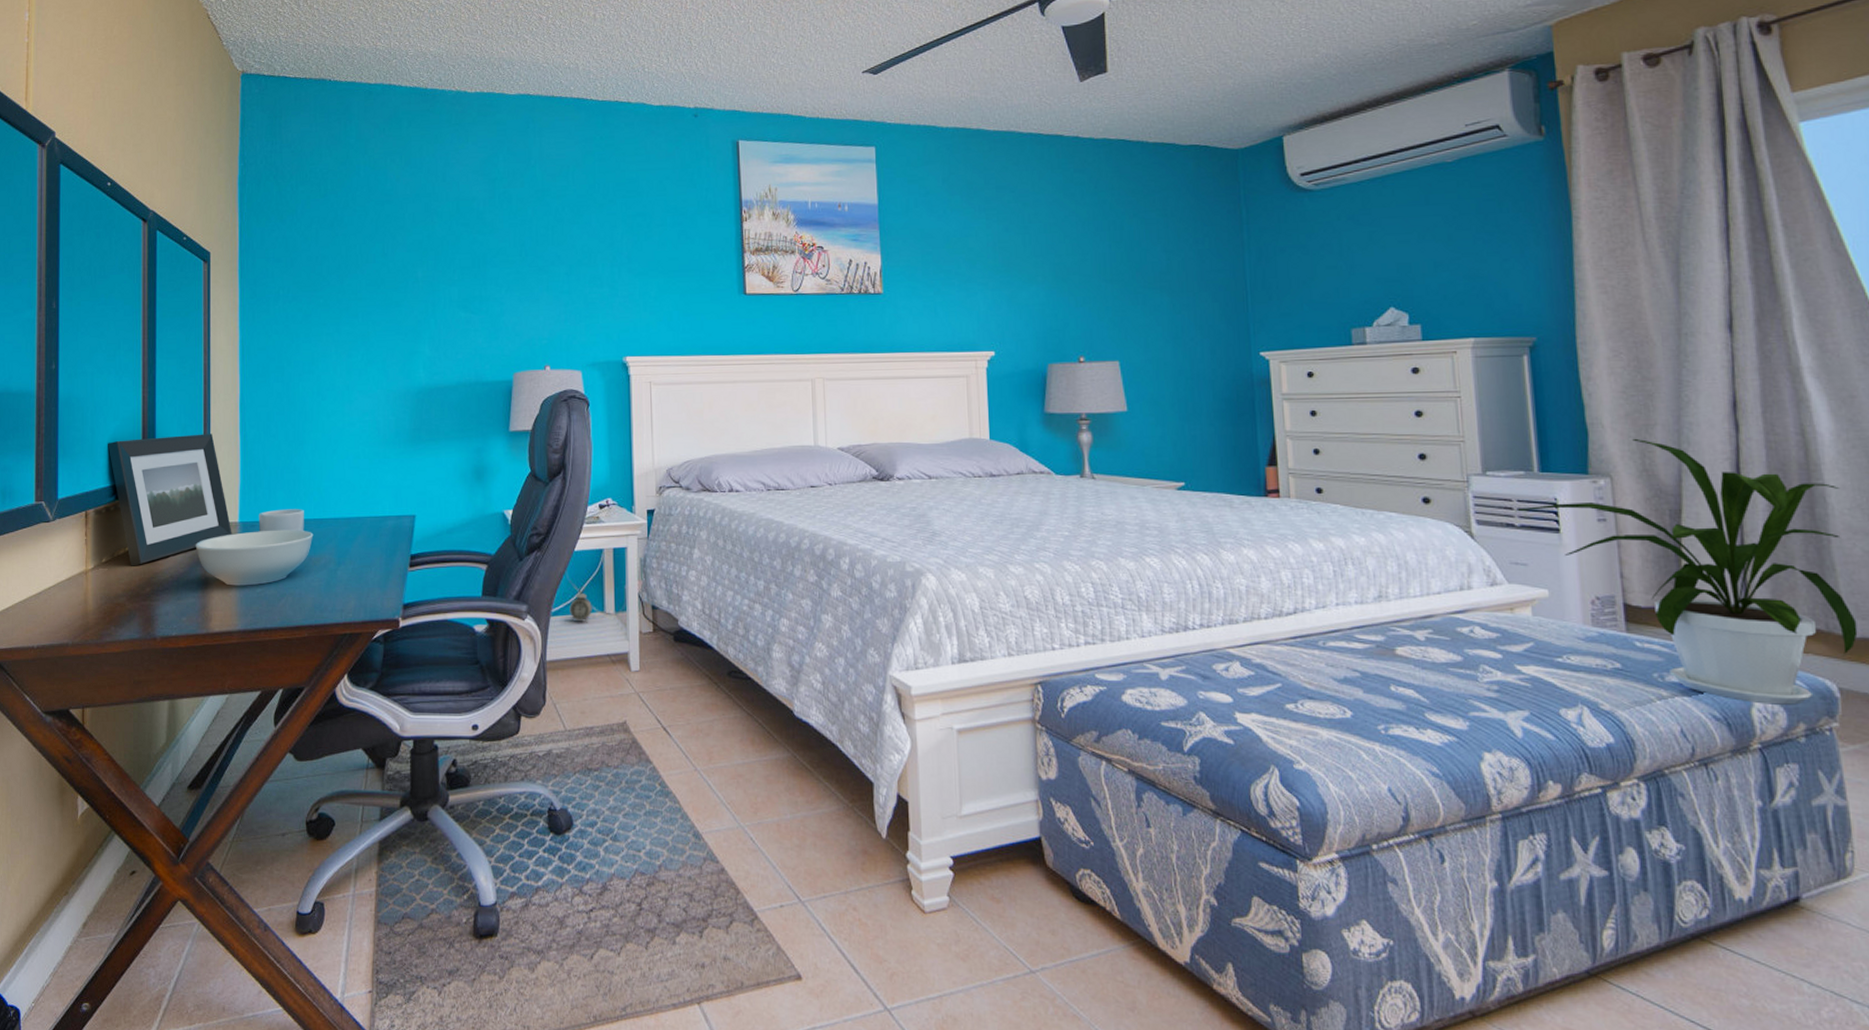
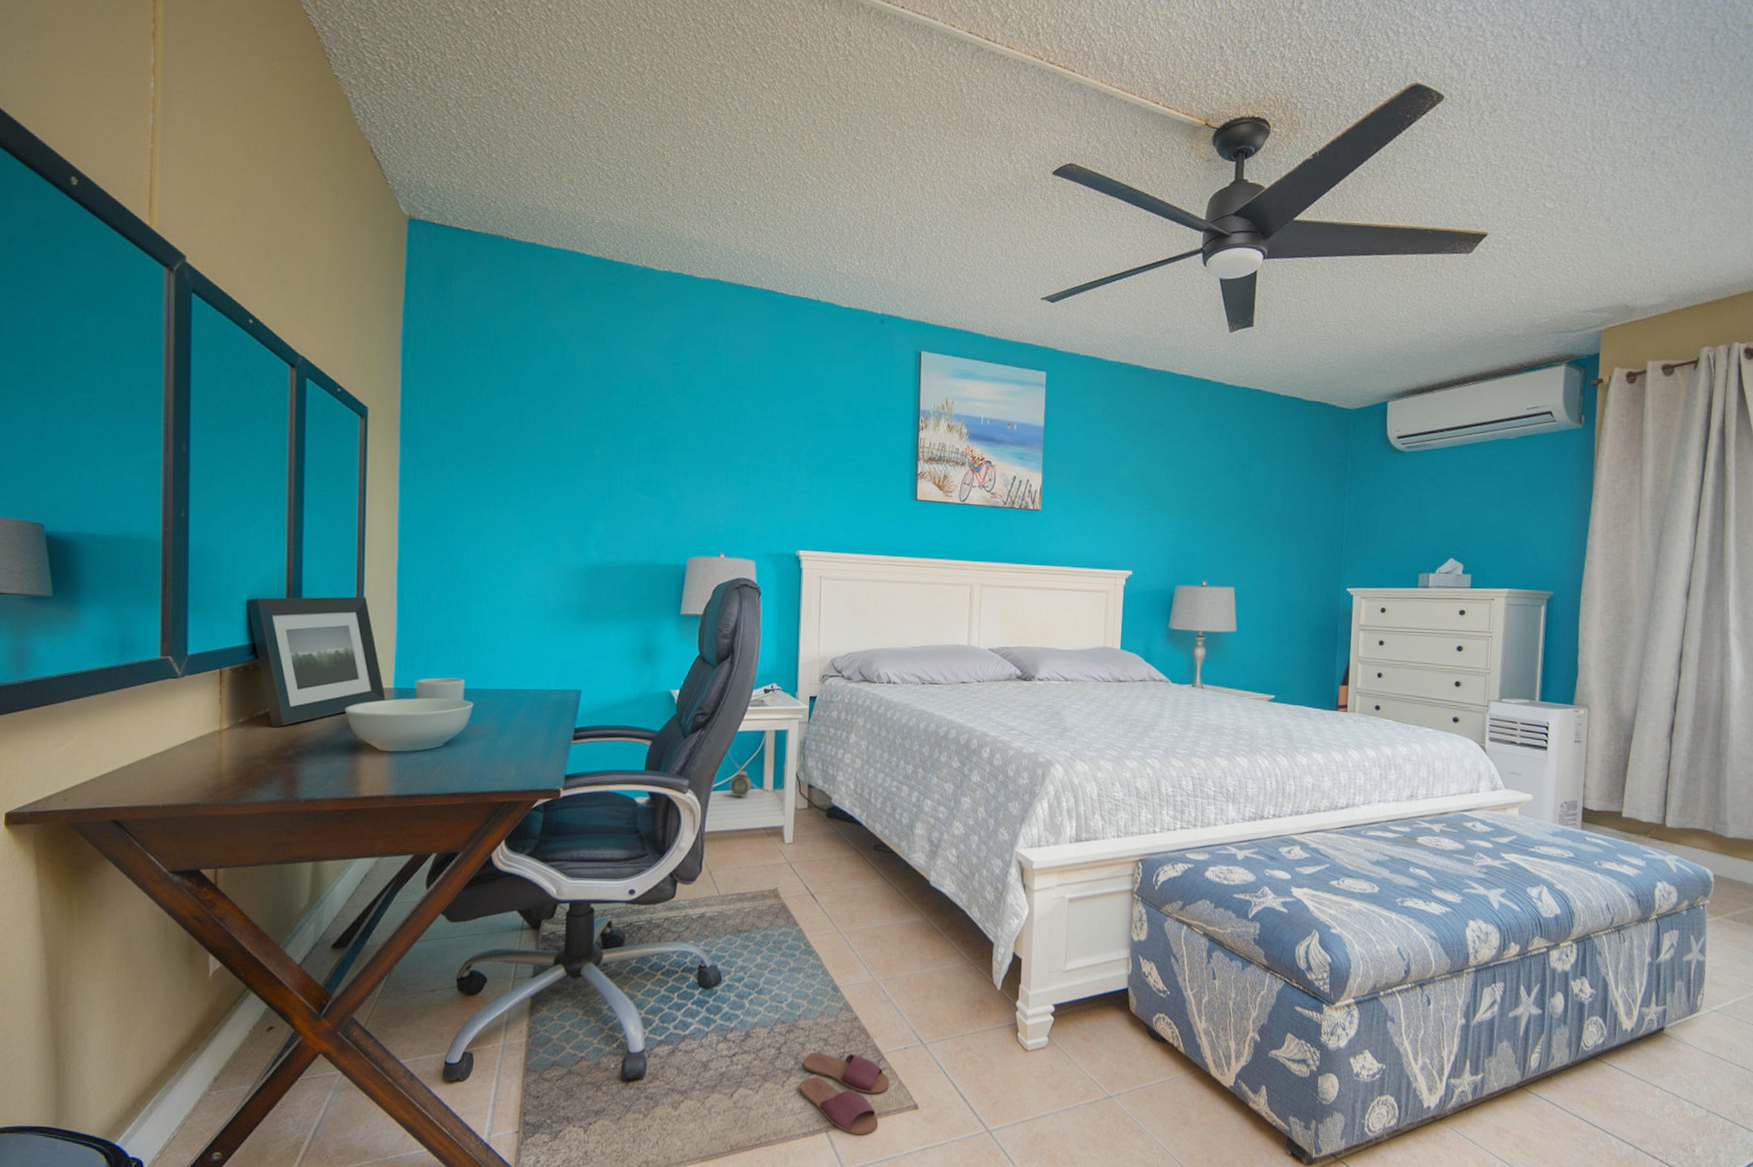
slippers: none [663,908,766,1008] -> present [798,1052,889,1134]
house plant: present [1515,438,1858,706] -> none [1518,678,1740,888]

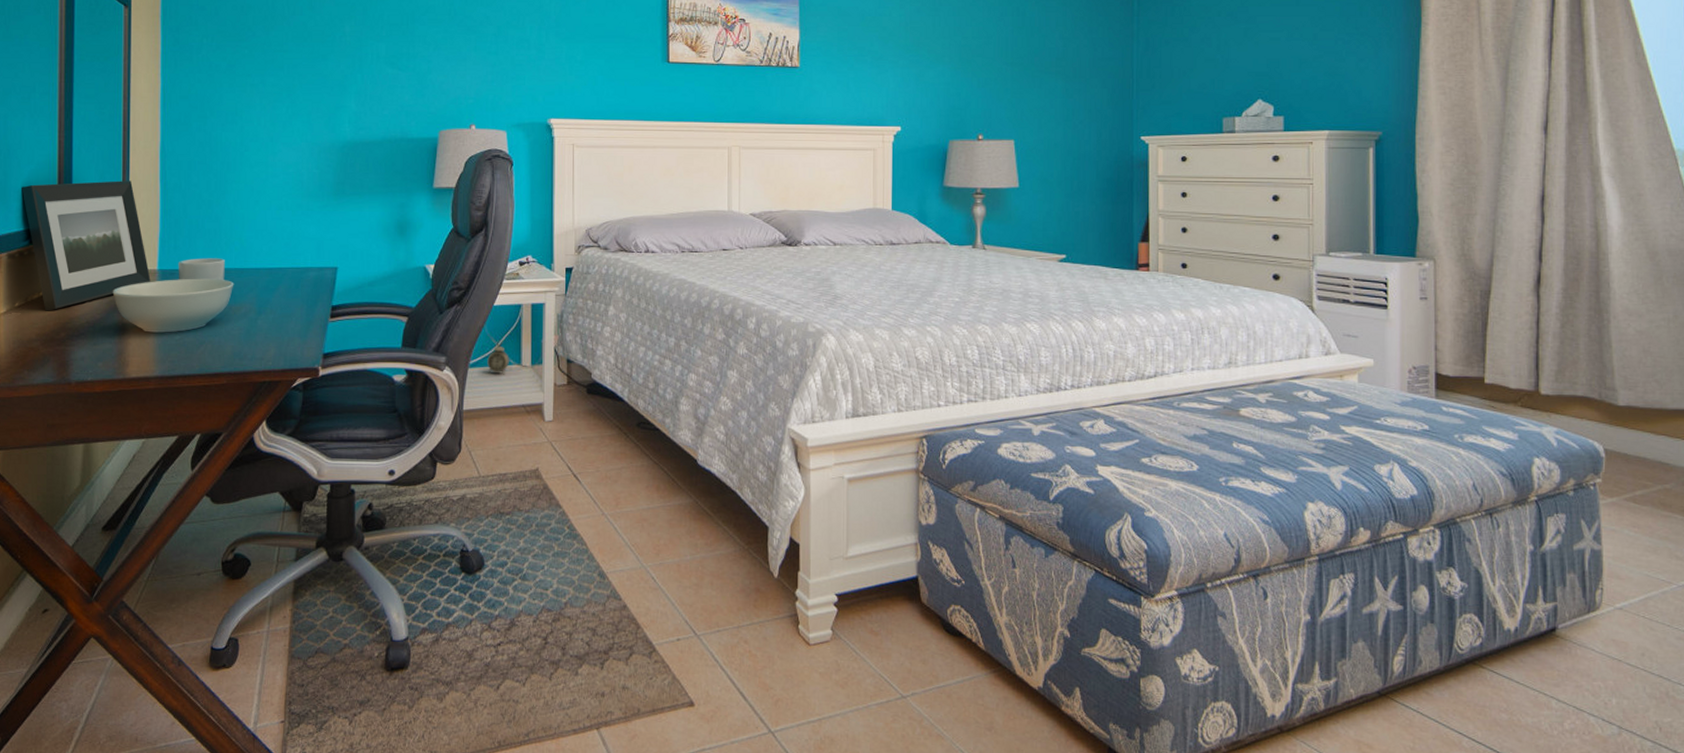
slippers: present [798,1052,889,1134] -> none [566,642,662,733]

